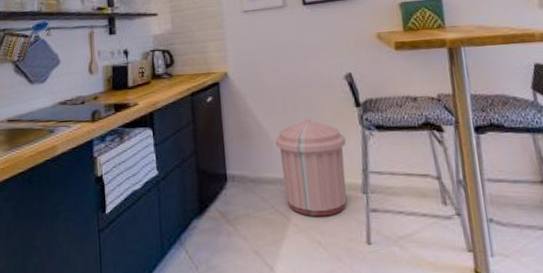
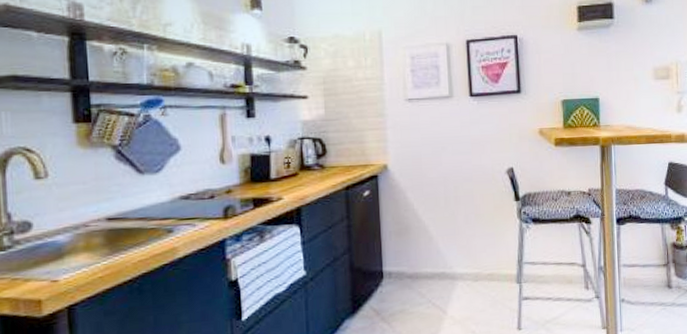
trash can: present [275,118,347,217] -> none [435,212,504,308]

